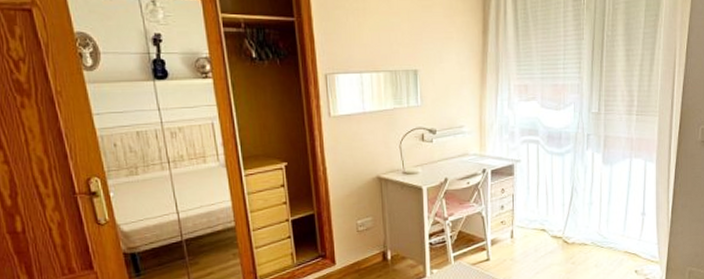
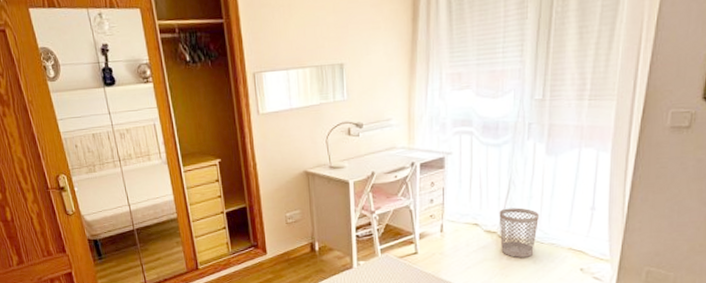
wastebasket: none [563,213,598,262] -> present [499,207,539,258]

